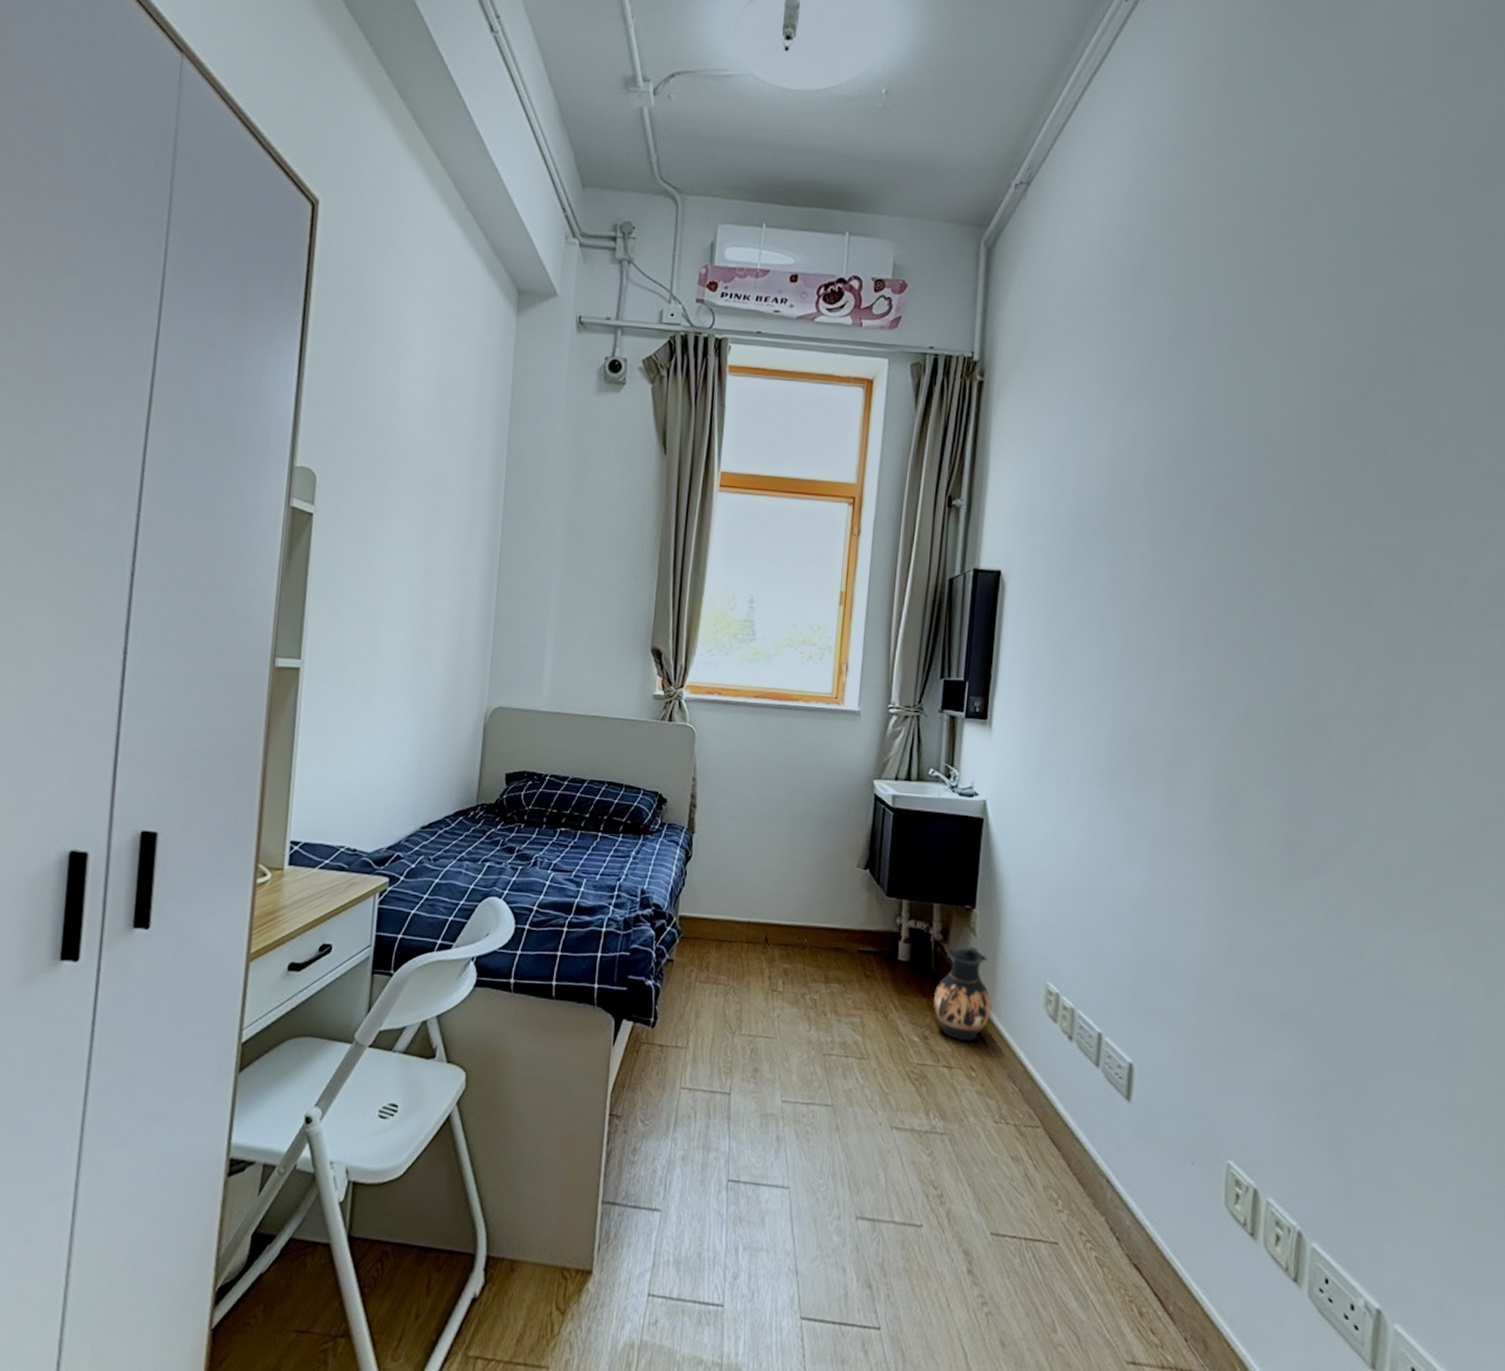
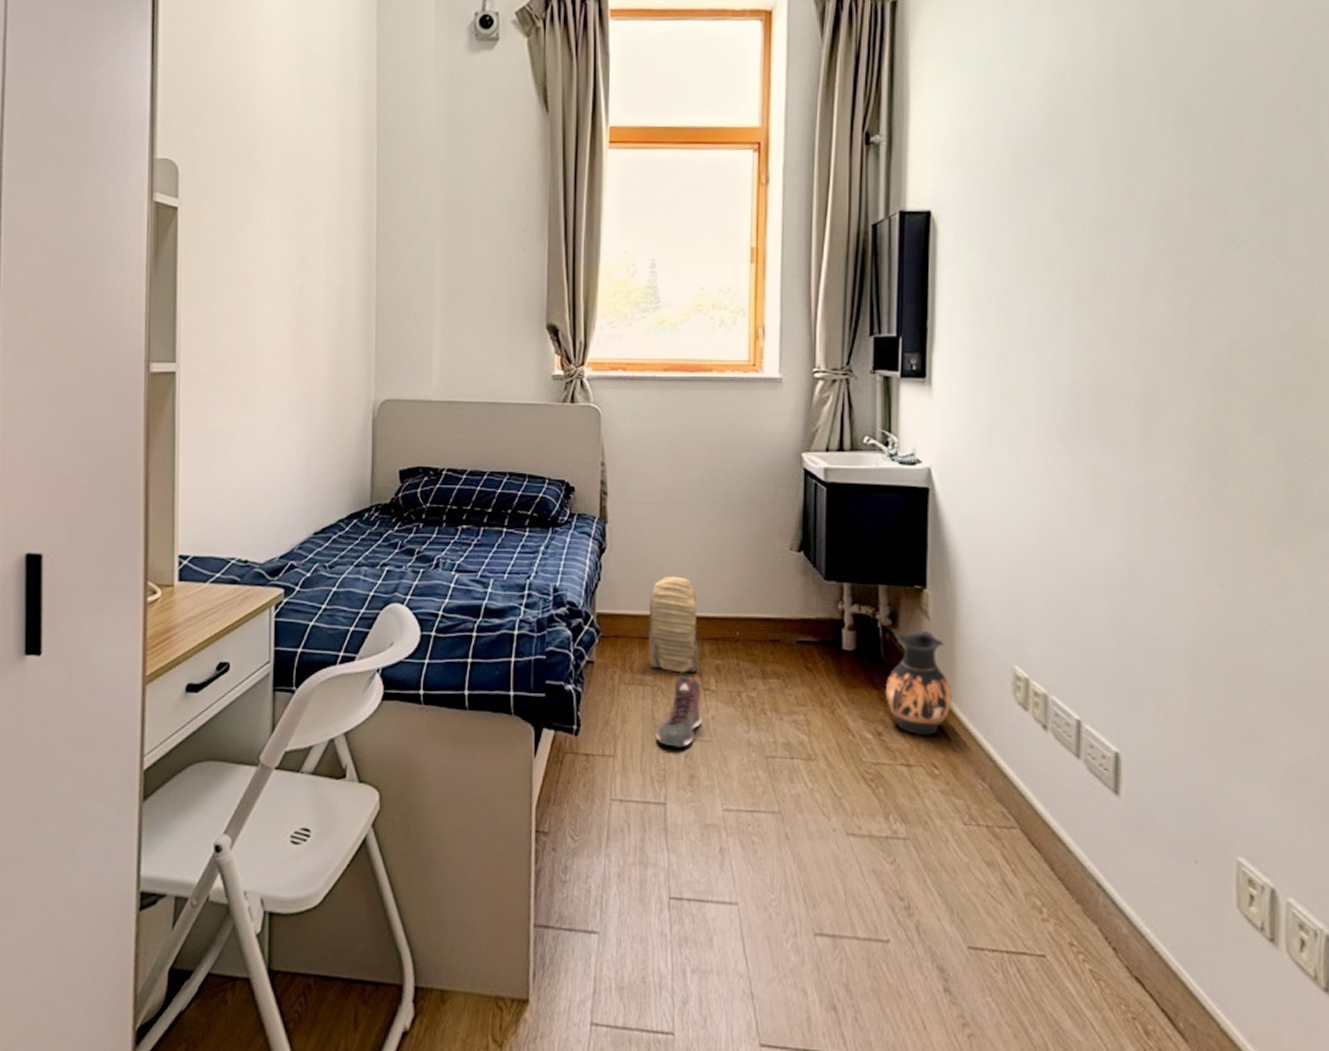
knee pad: none [724,885,771,975] -> present [648,576,699,673]
sneaker: none [725,977,769,1043] -> present [655,675,703,748]

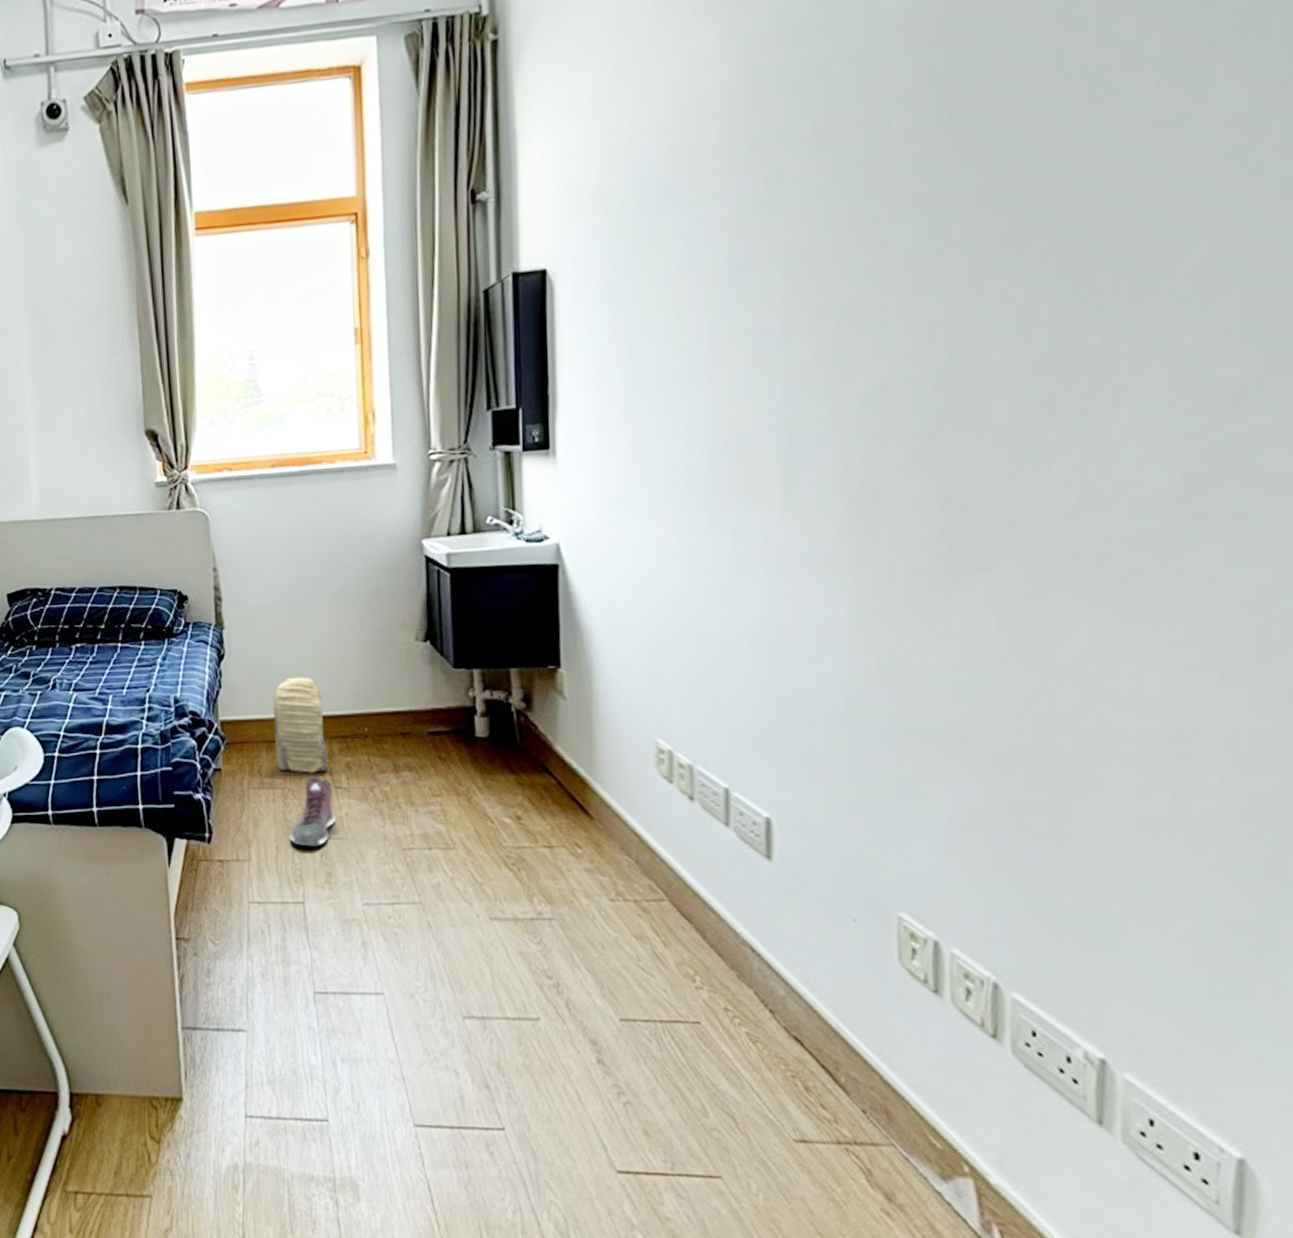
ceramic jug: present [885,630,952,735] -> none [522,710,593,816]

